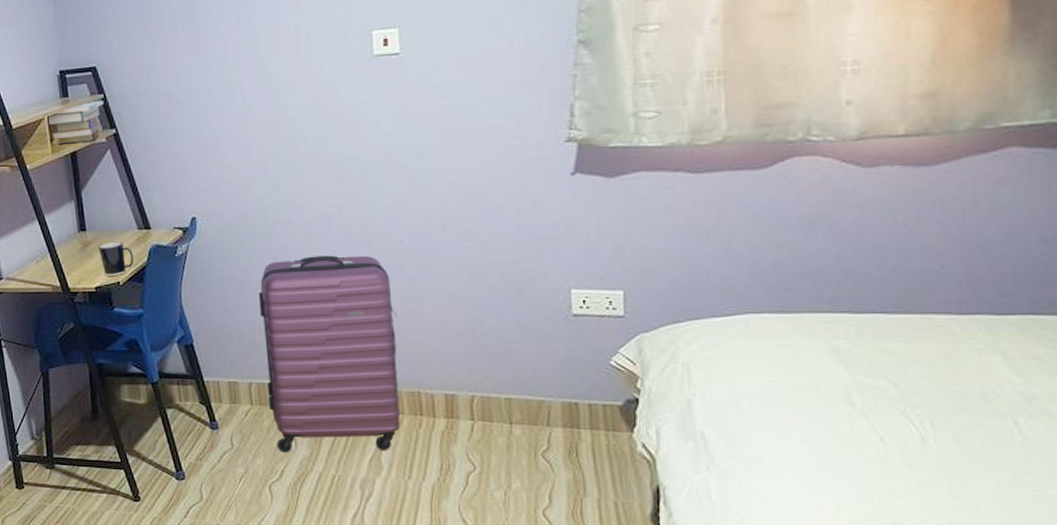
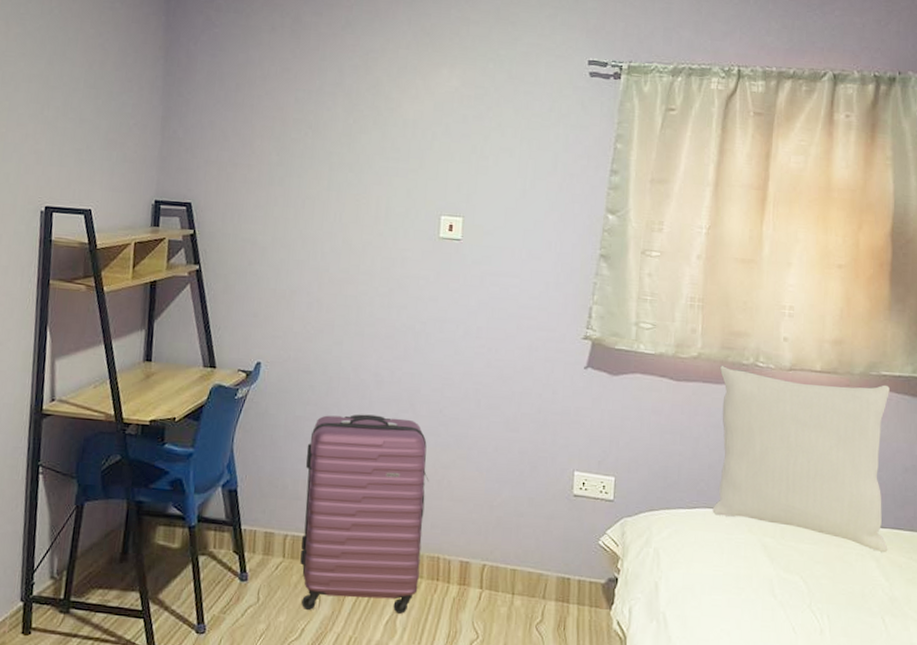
books: present [49,99,105,145] -> none [135,234,193,274]
mug: present [98,241,134,277] -> none [160,375,194,412]
pillow: none [754,139,1020,343] -> present [712,365,890,552]

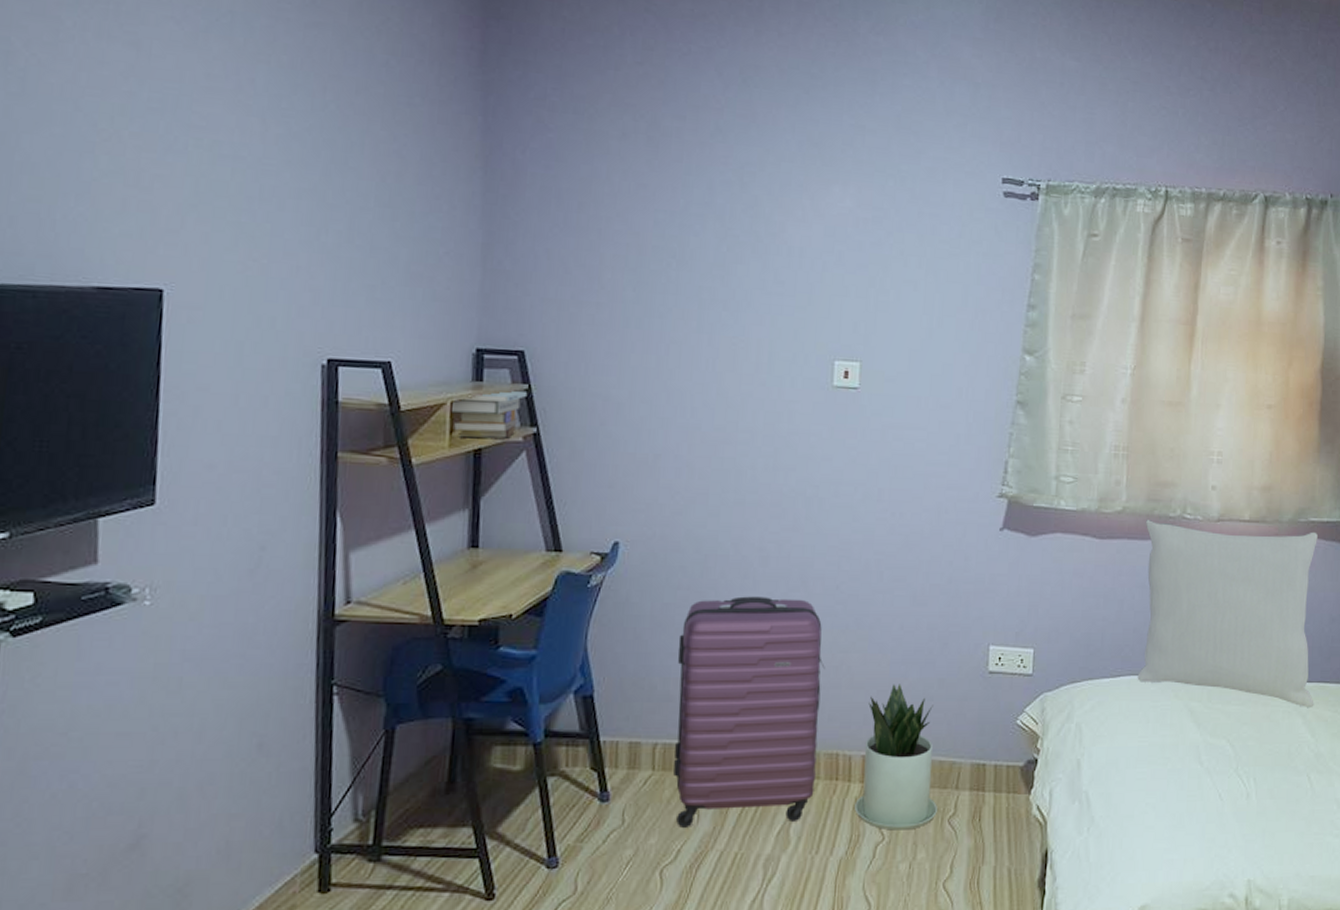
books: none [135,234,193,274] -> present [452,390,528,439]
planter: none [453,499,527,632] -> present [855,684,939,831]

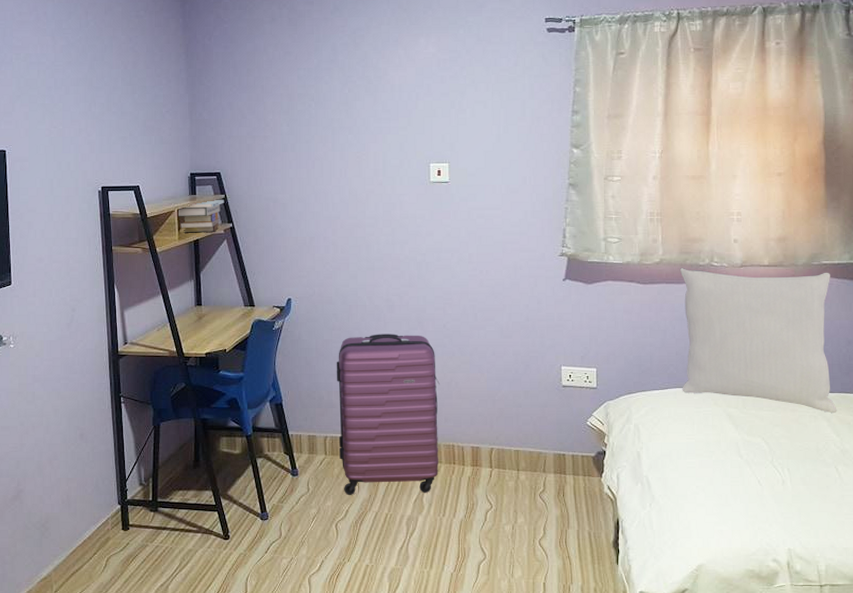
planter: present [855,684,939,831] -> none [469,395,531,501]

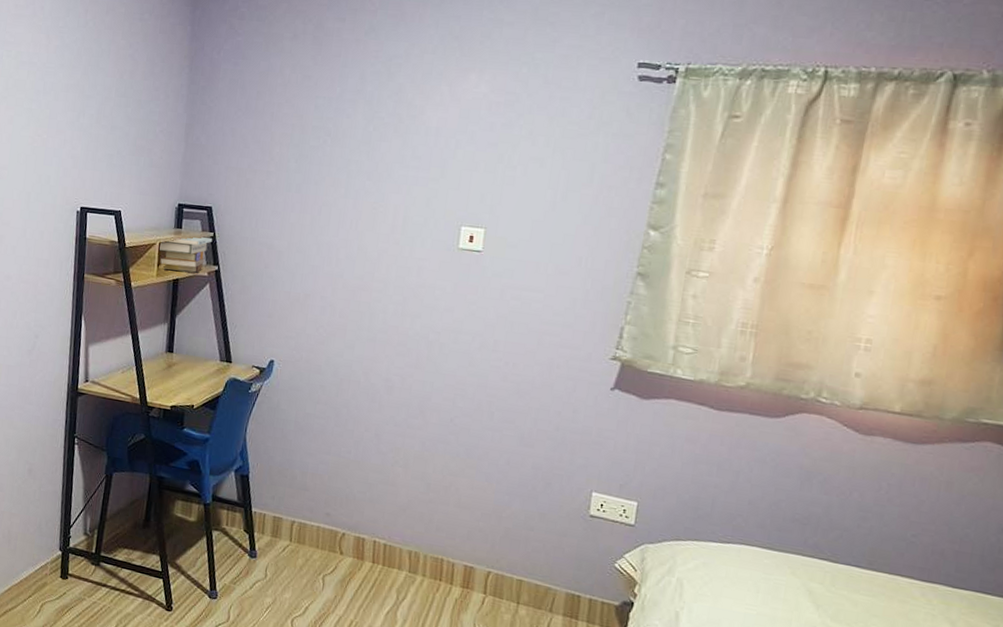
suitcase: present [336,334,440,495] -> none [306,414,436,607]
pillow: present [679,267,837,413] -> none [749,397,991,616]

